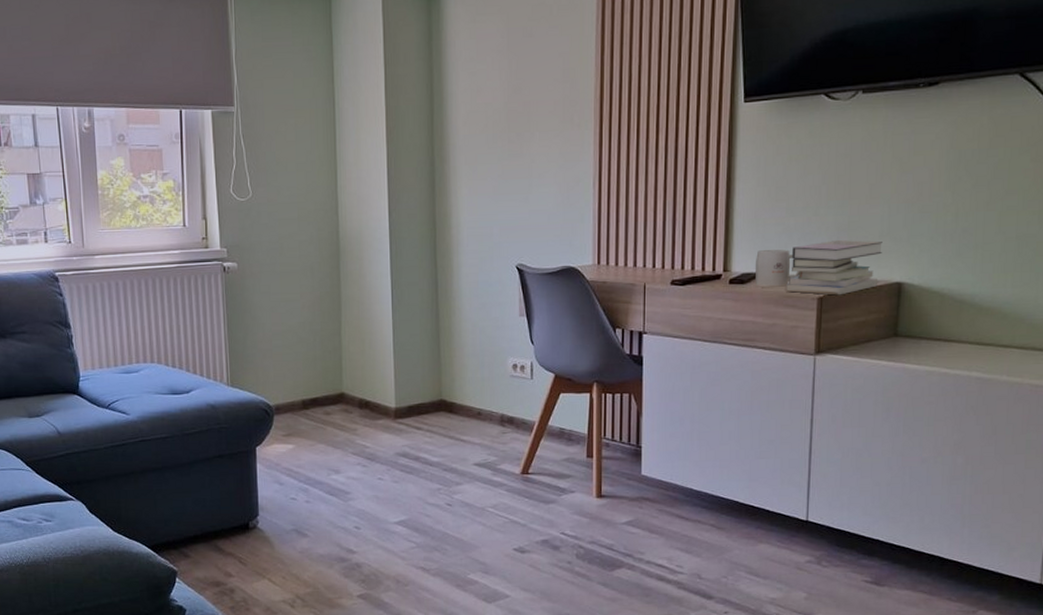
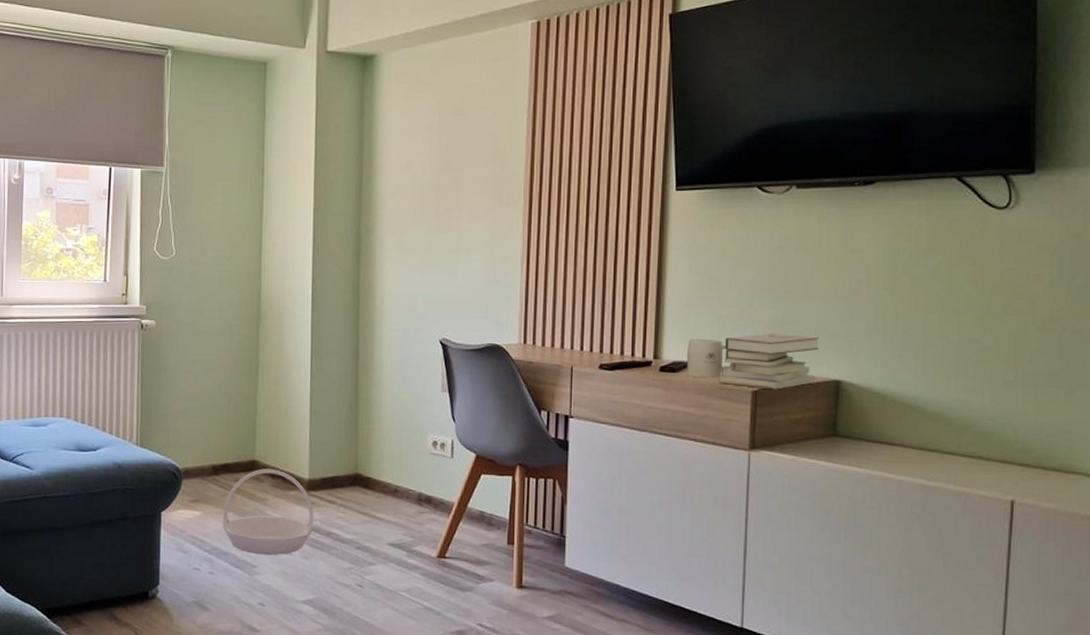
basket: none [314,400,402,482] -> present [222,468,314,555]

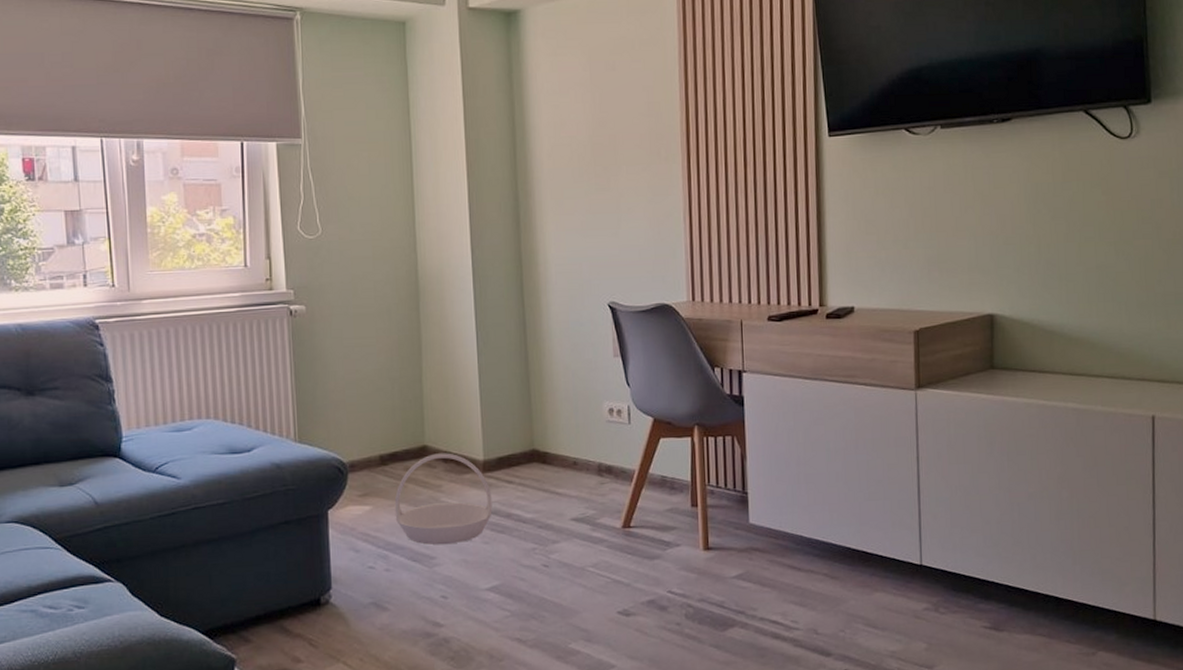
mug: present [686,339,733,379] -> none [850,283,895,322]
books: present [718,333,819,390] -> none [881,272,972,329]

